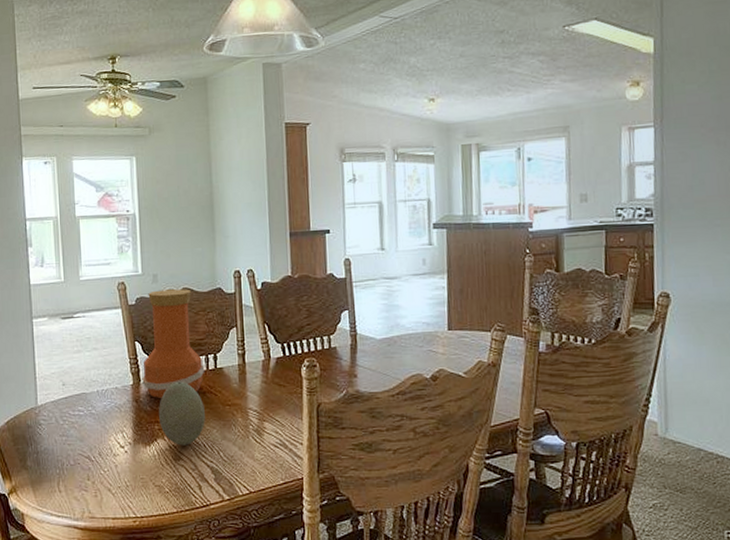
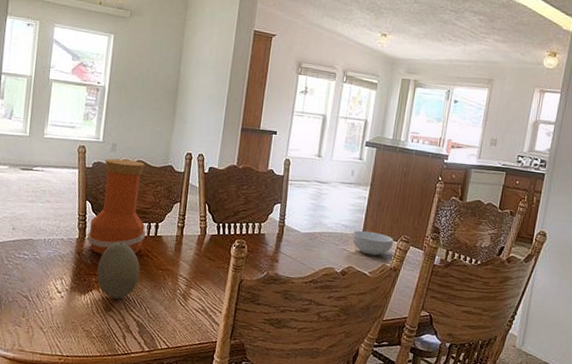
cereal bowl: none [437,325,487,353] -> present [352,230,394,256]

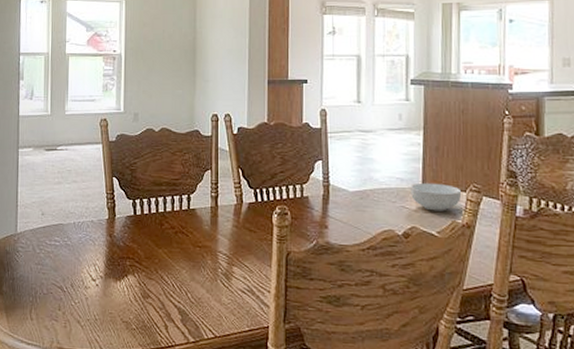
vase: present [87,158,146,254] -> none [117,129,178,235]
decorative egg: present [97,242,140,299] -> none [131,219,175,284]

